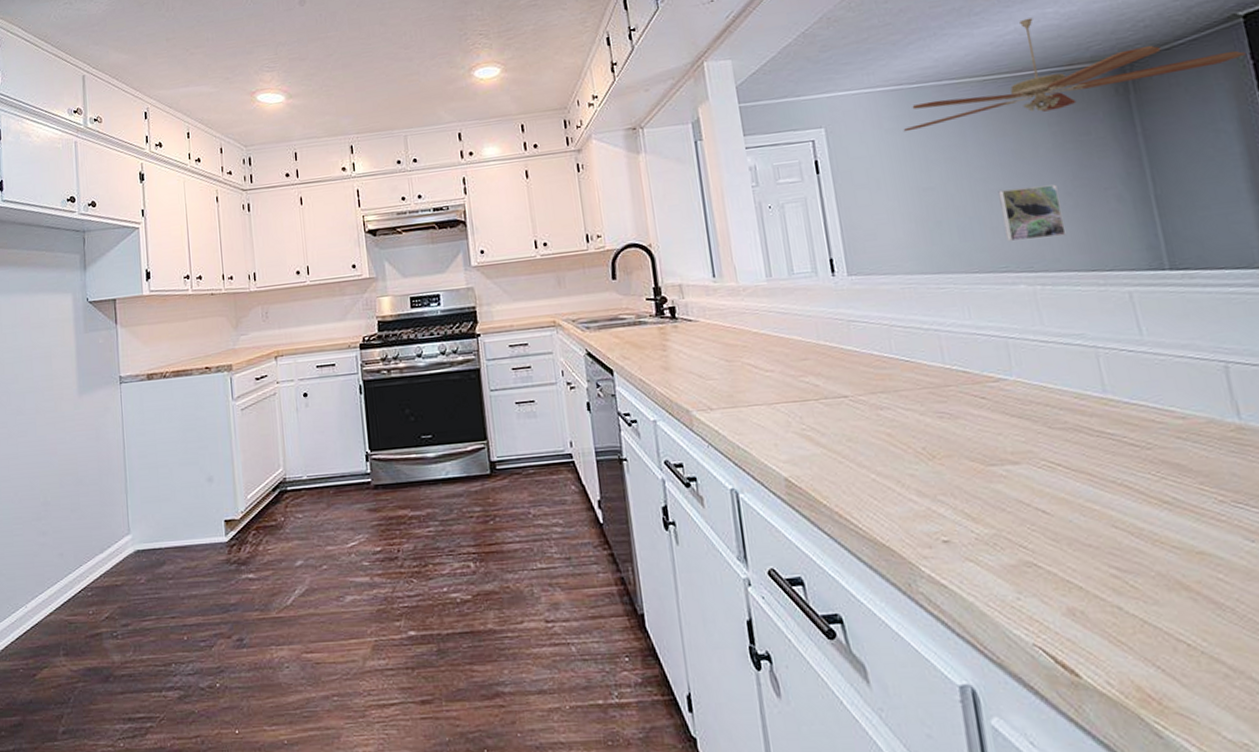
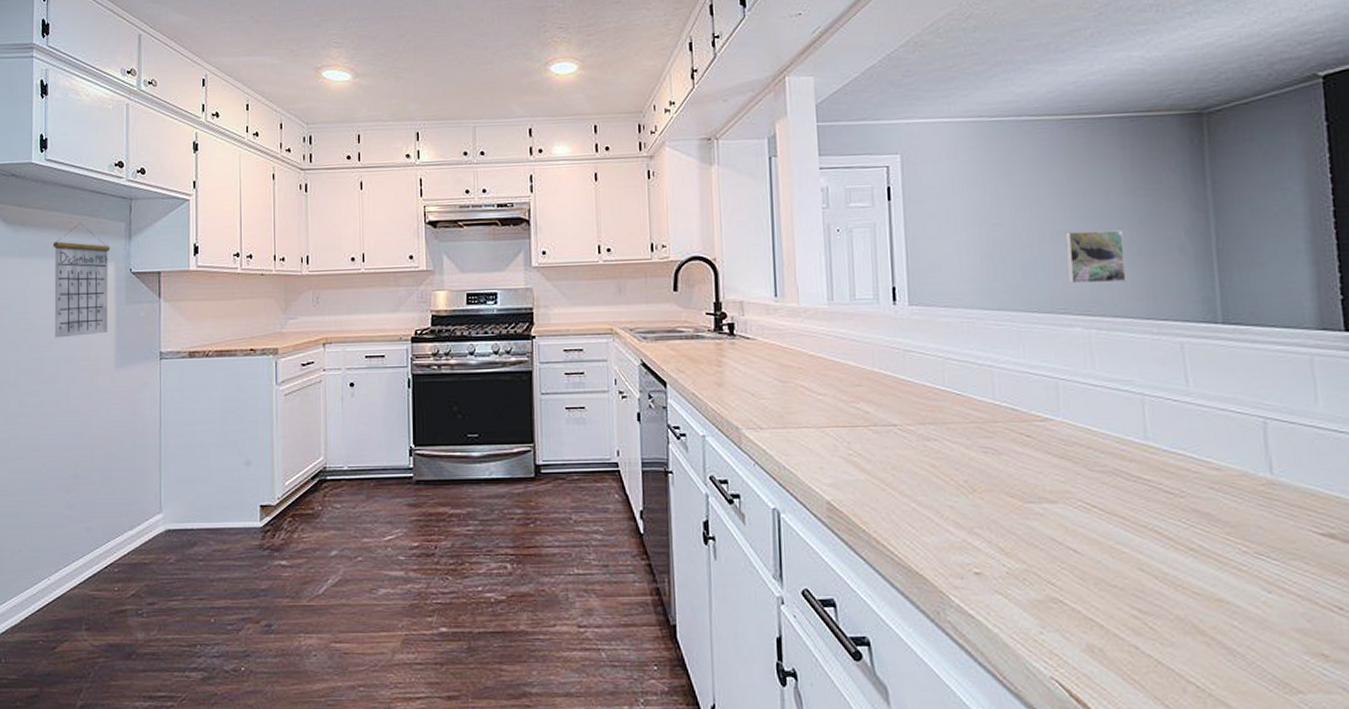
calendar: none [13,258,69,371] -> present [53,223,111,338]
ceiling fan: present [903,17,1246,132] -> none [978,60,1321,165]

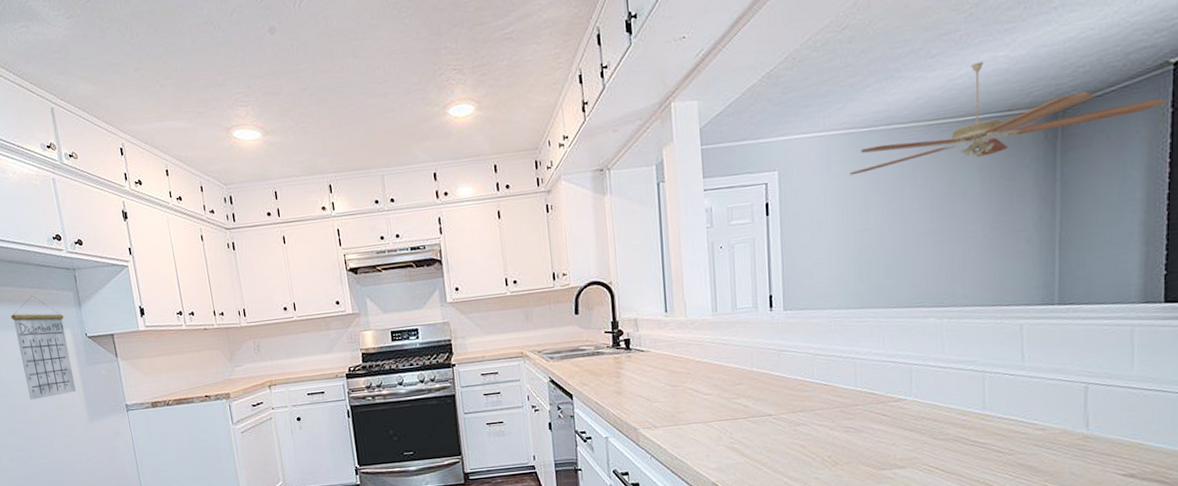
ceiling fan: none [978,60,1321,165] -> present [849,61,1167,176]
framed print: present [1065,230,1127,284] -> none [925,227,977,280]

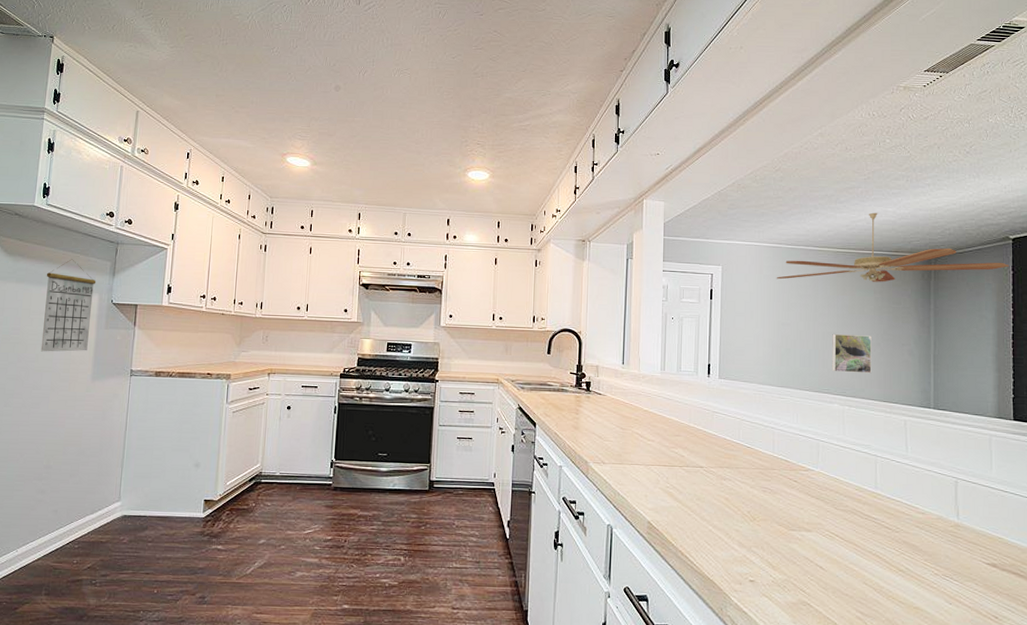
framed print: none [925,227,977,280] -> present [832,334,872,374]

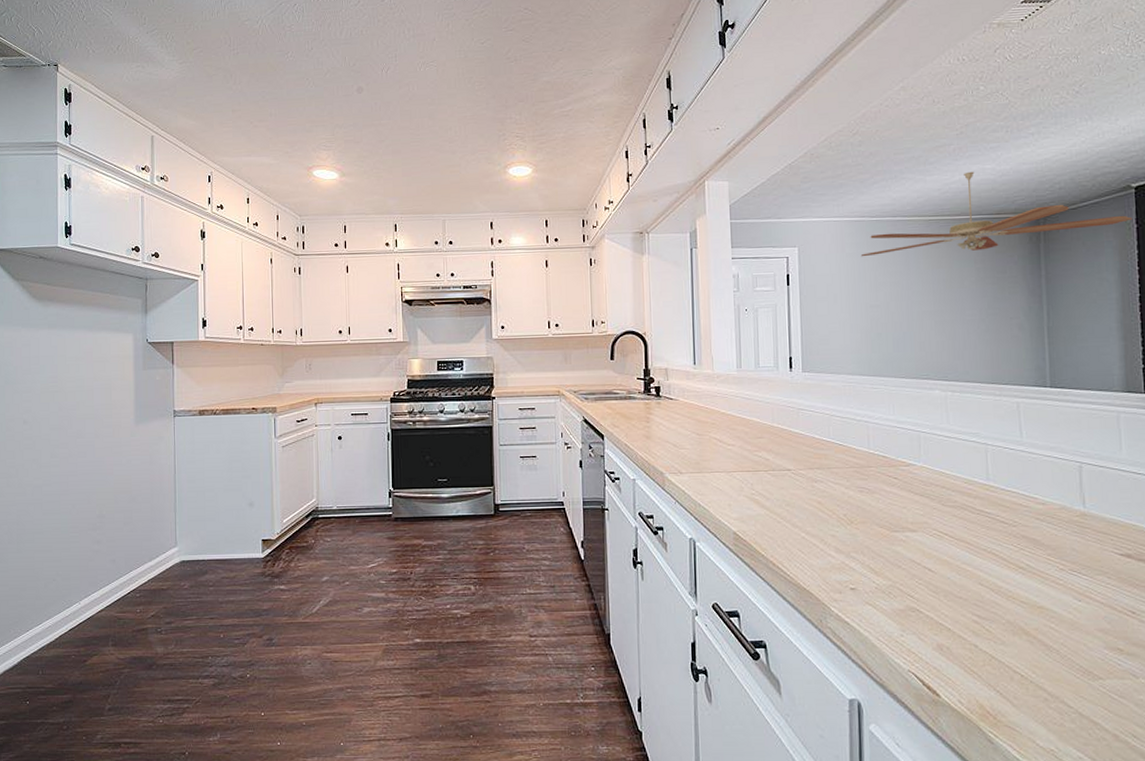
calendar: present [40,259,96,352] -> none [78,299,129,399]
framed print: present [832,334,872,374] -> none [928,311,976,355]

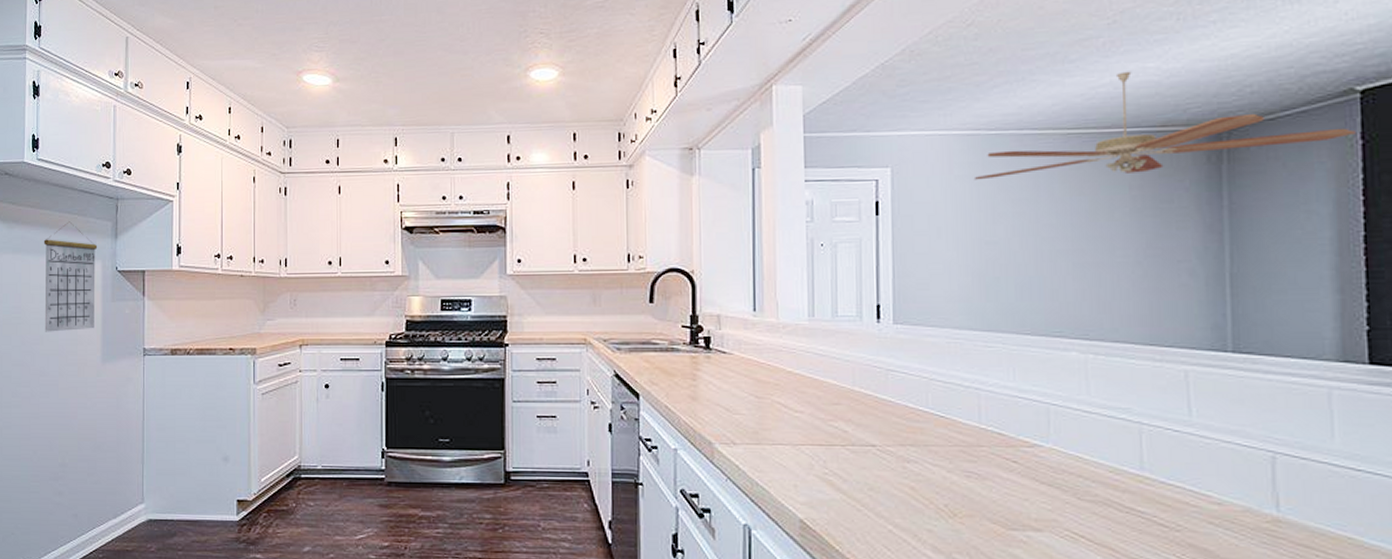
calendar: none [78,299,129,399] -> present [43,221,98,332]

